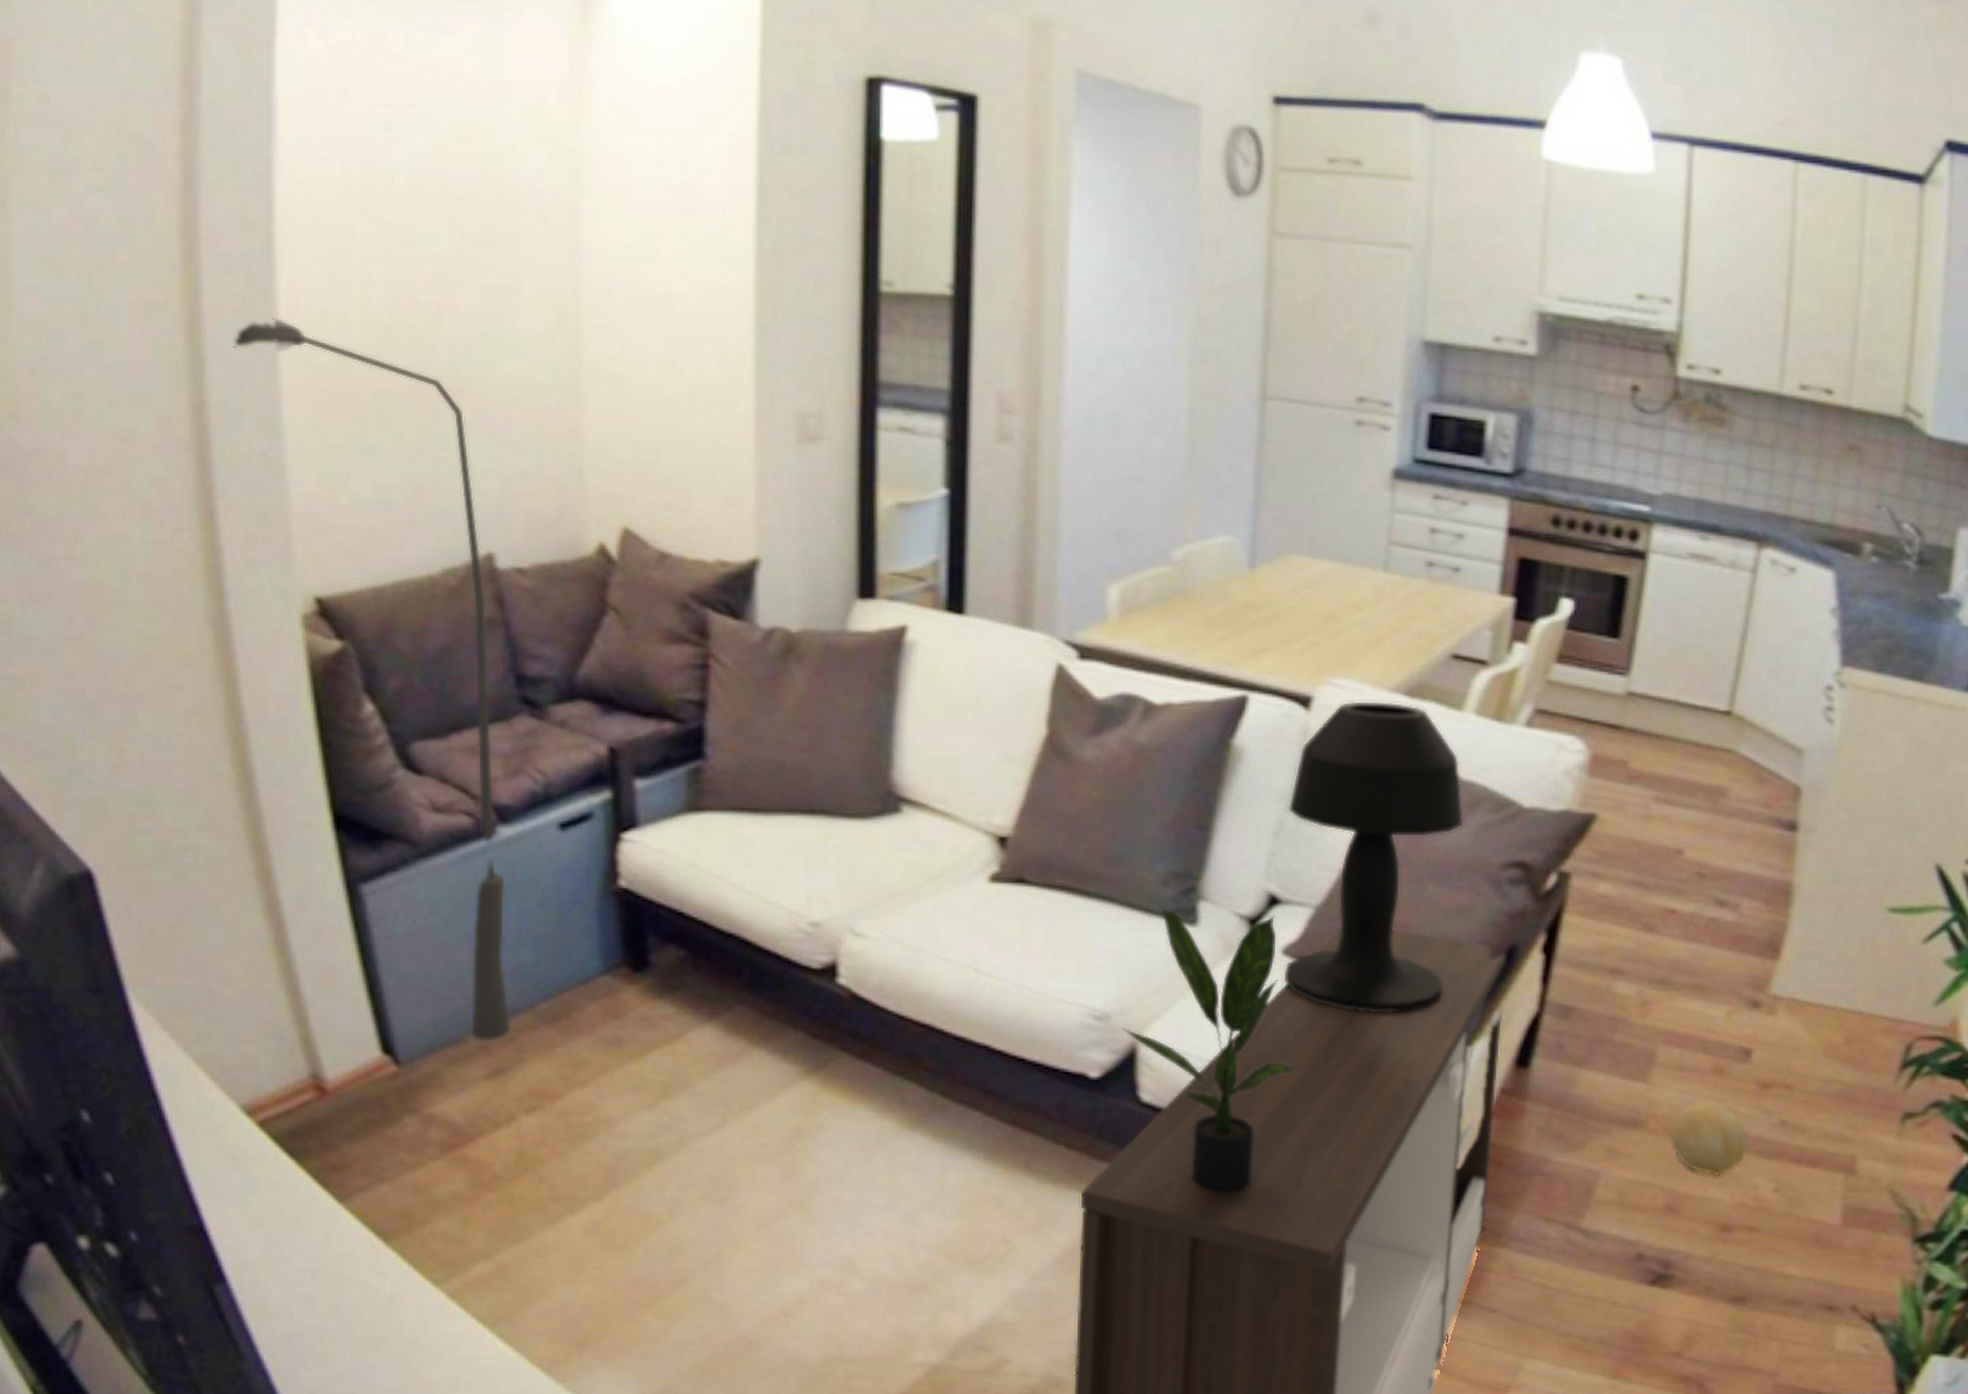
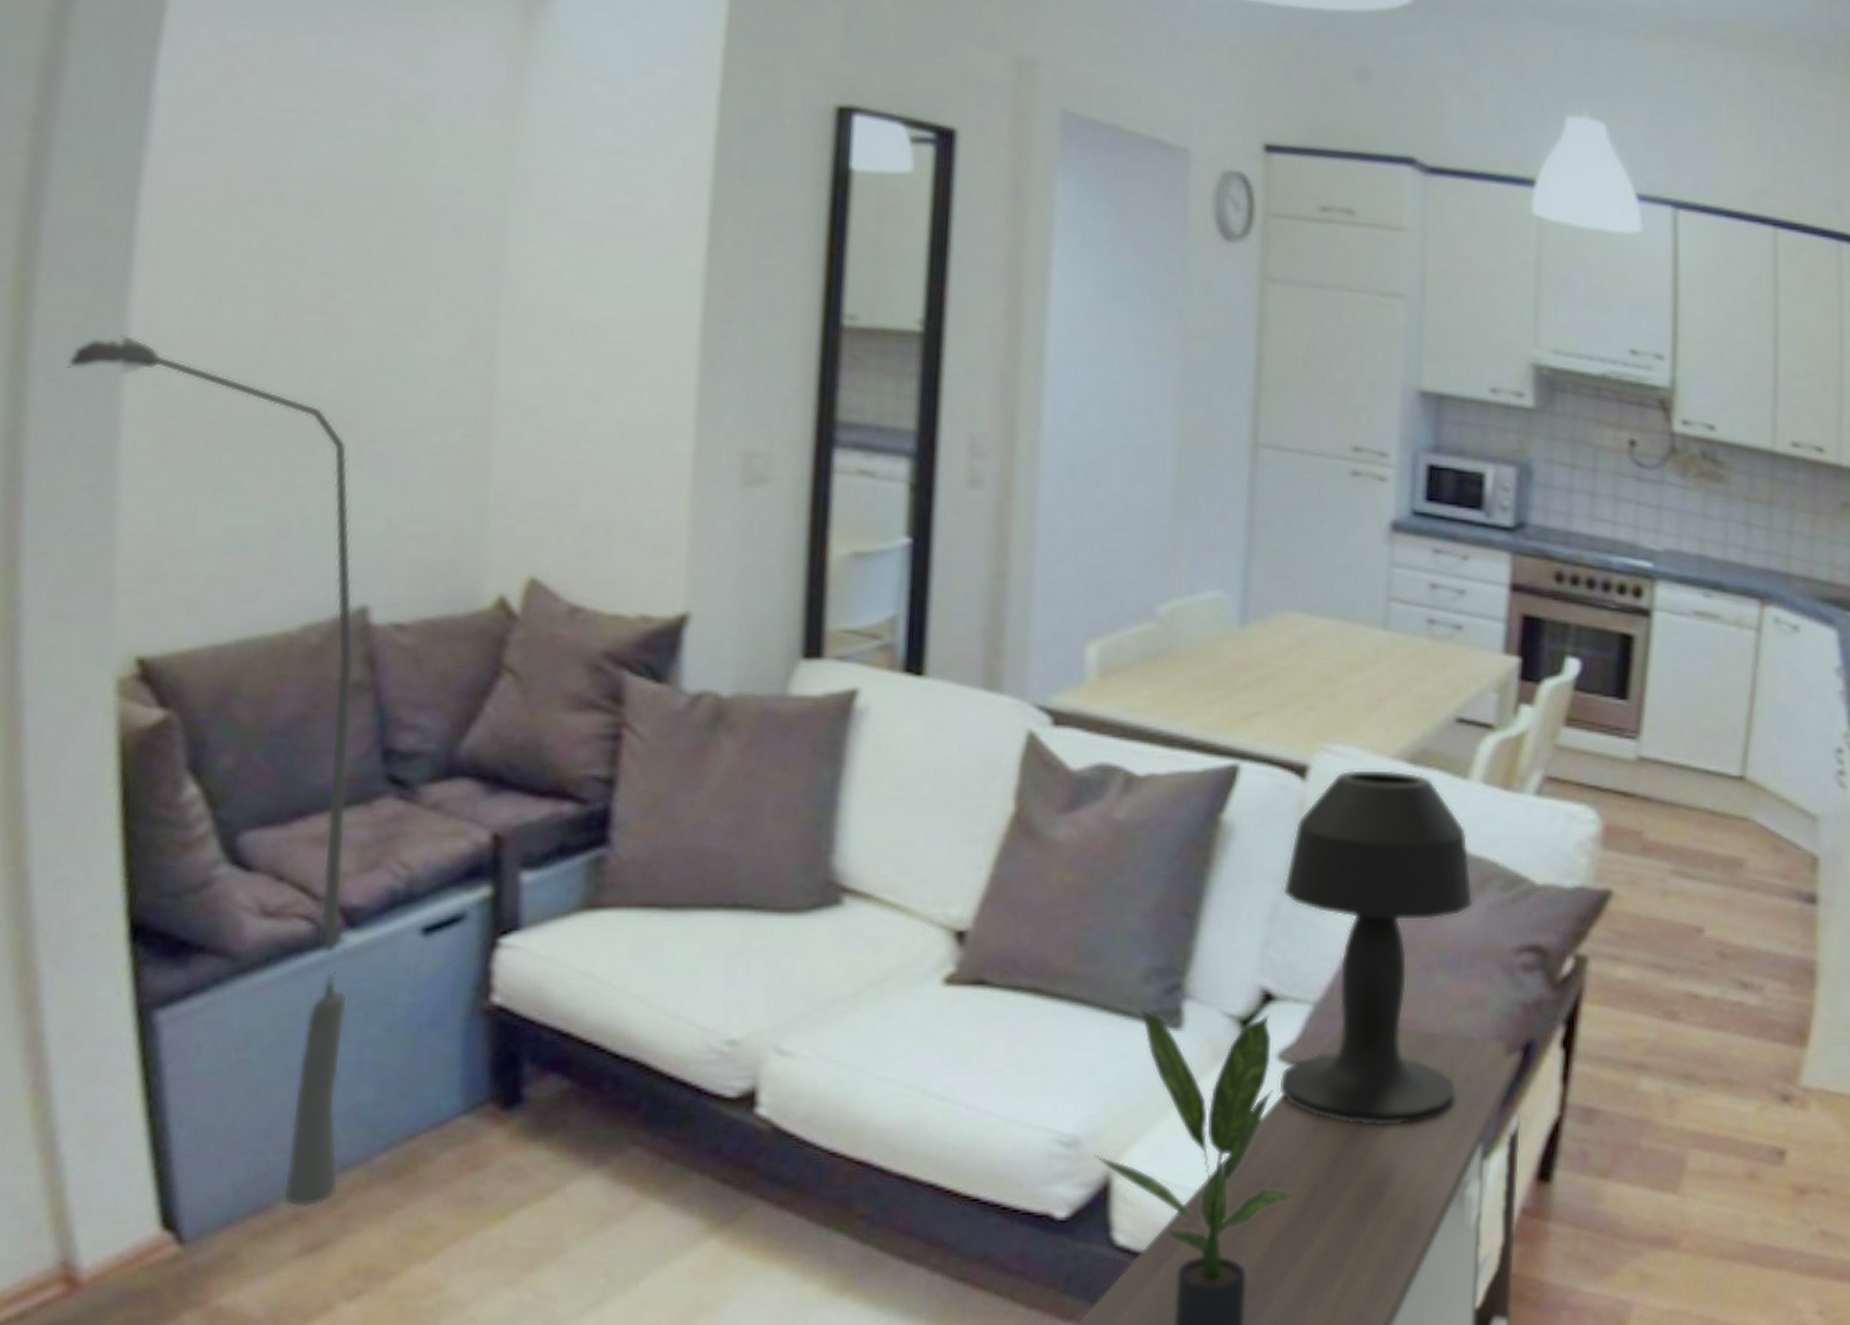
decorative ball: present [1668,1099,1750,1177] -> none [1703,1210,1789,1301]

